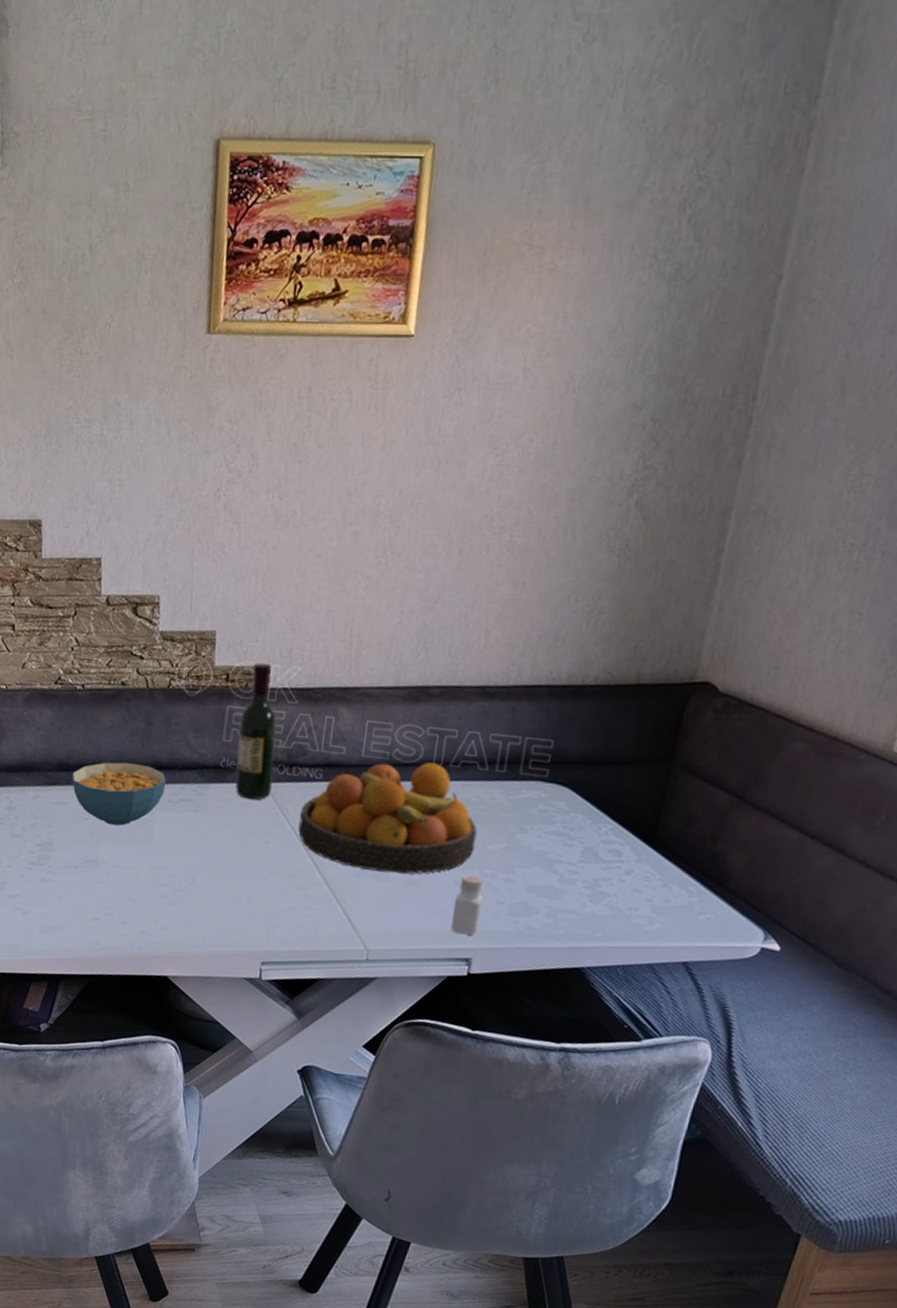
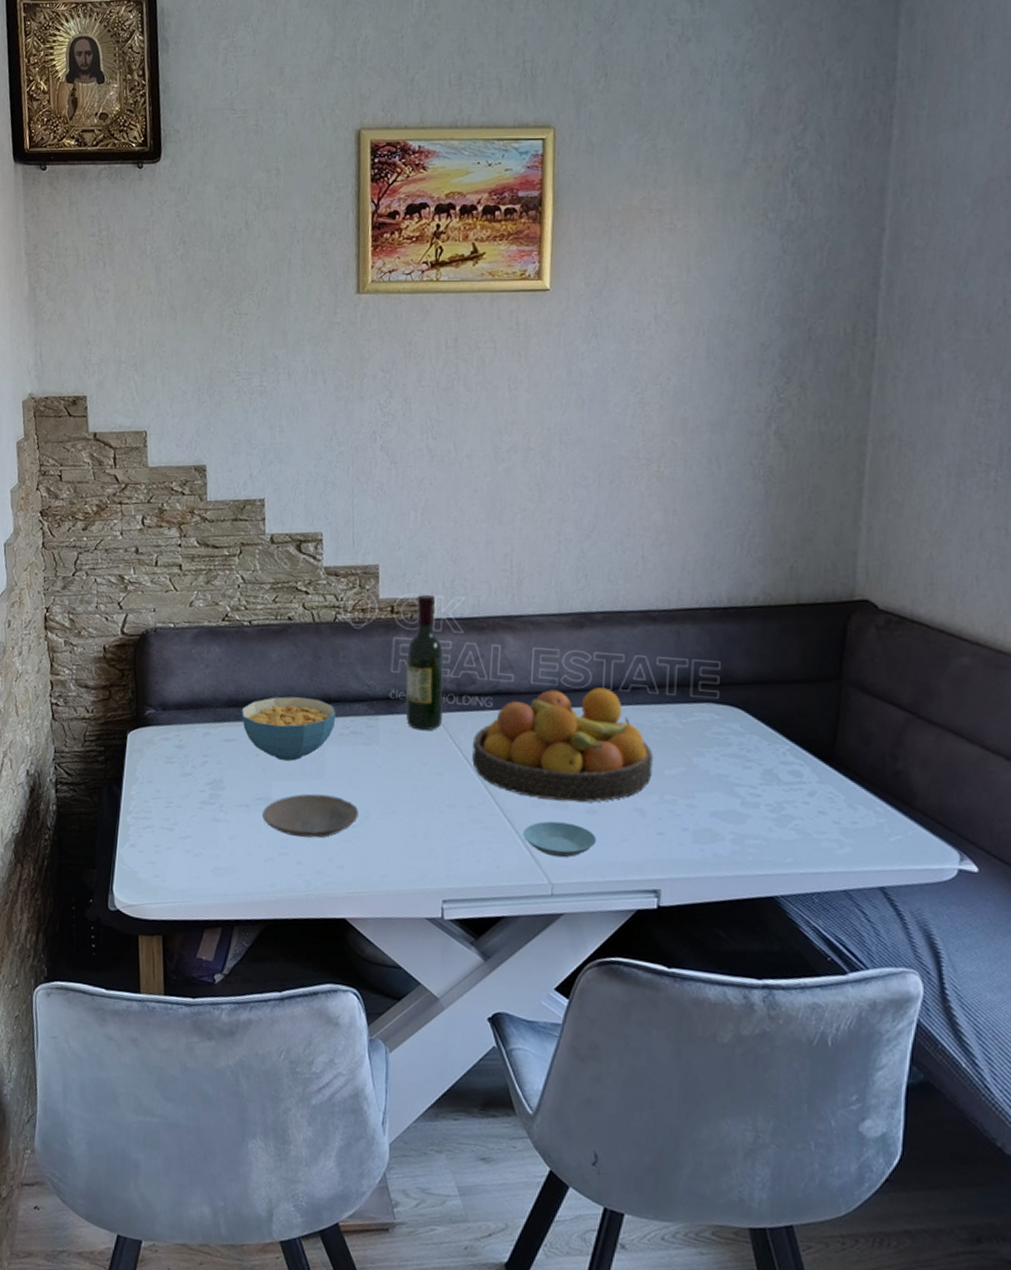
plate: none [90,858,185,901] -> present [262,793,359,838]
saucer: none [343,890,415,926] -> present [523,821,597,858]
pepper shaker: present [450,874,483,936] -> none [635,800,666,866]

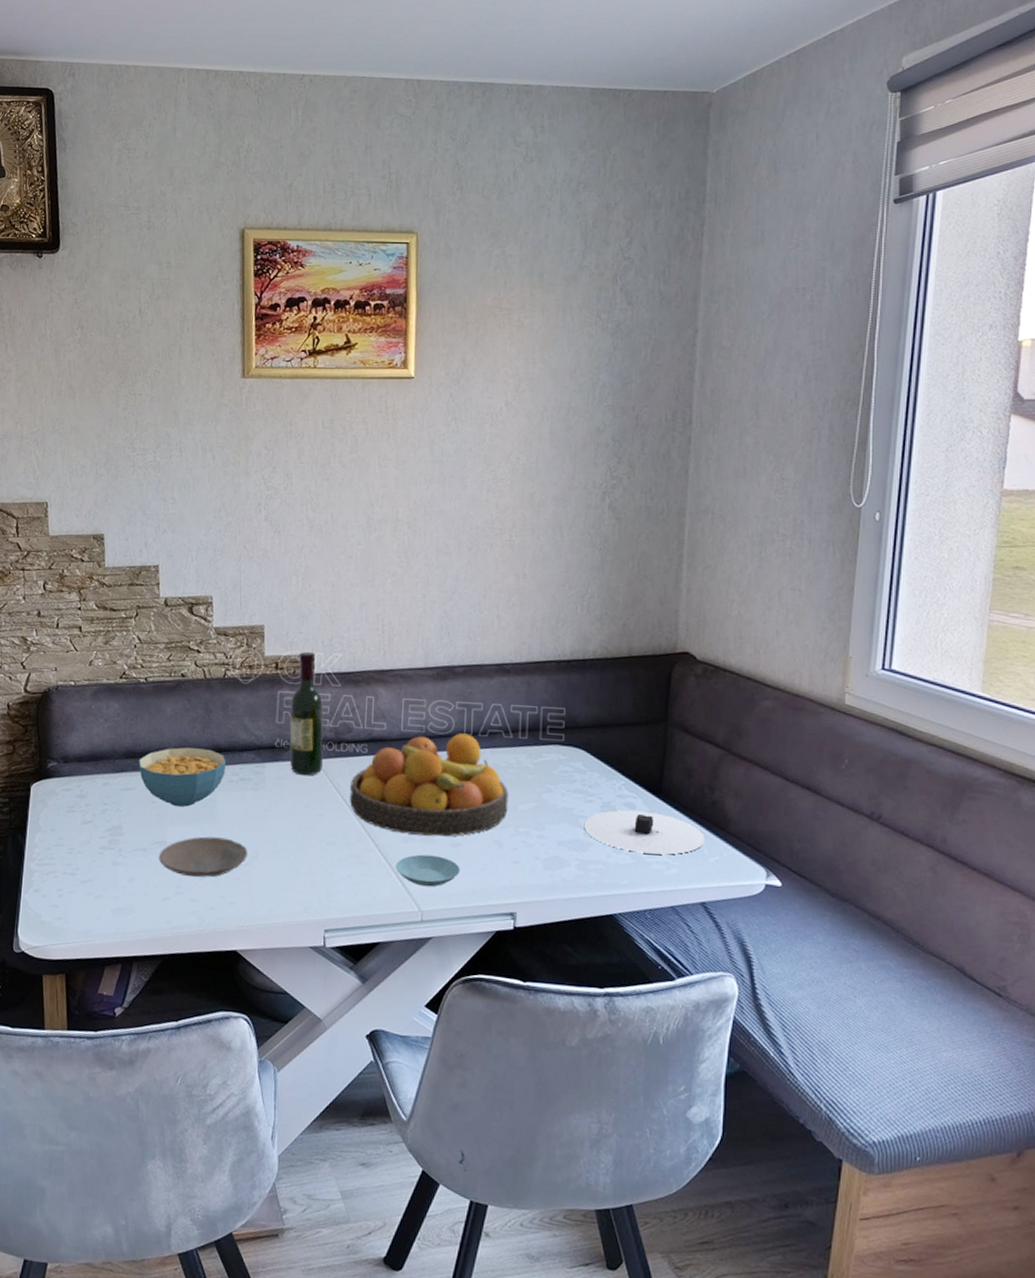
plate: none [741,778,885,832] -> present [584,810,705,855]

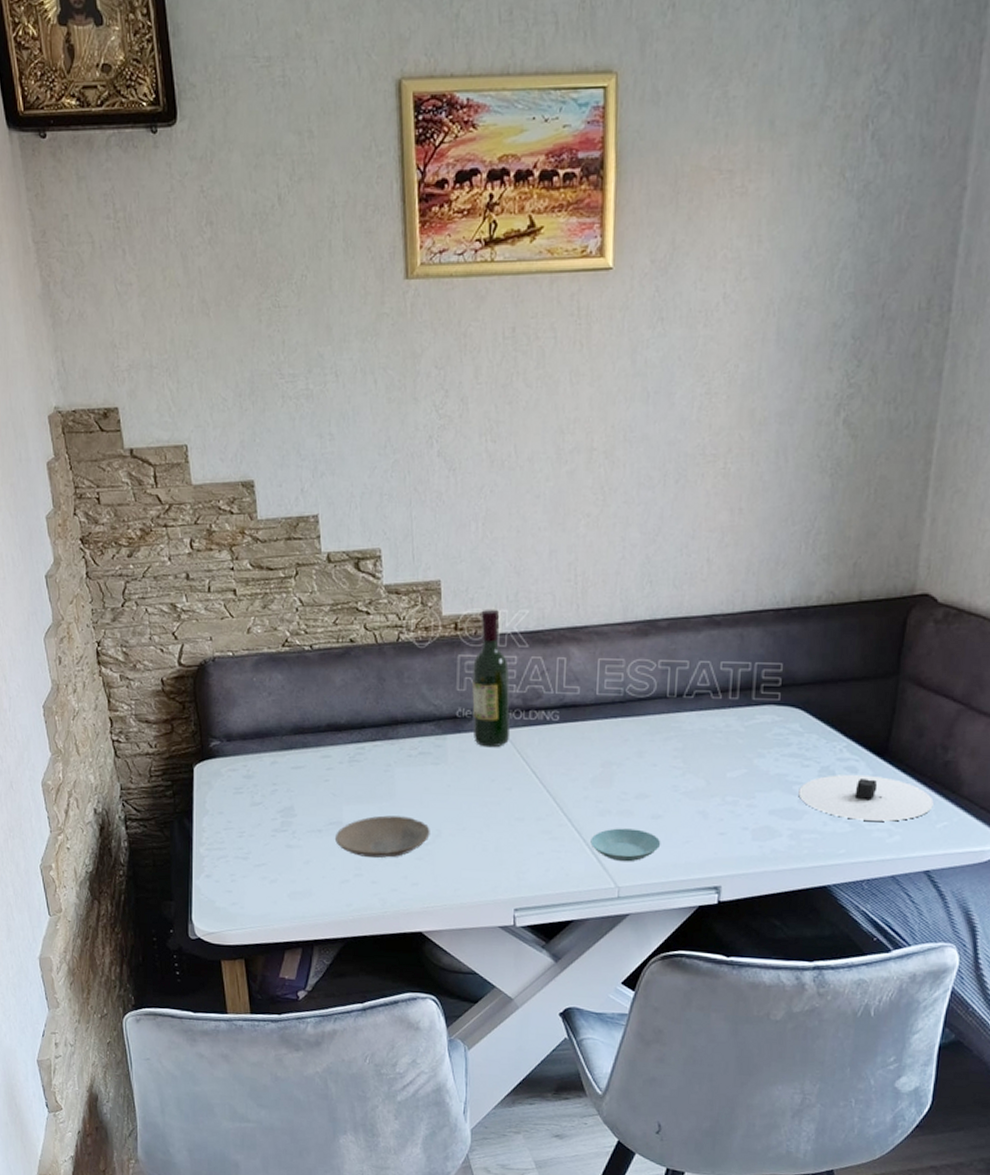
cereal bowl: present [138,747,227,807] -> none [308,720,404,784]
fruit bowl: present [350,733,509,837] -> none [540,695,716,809]

